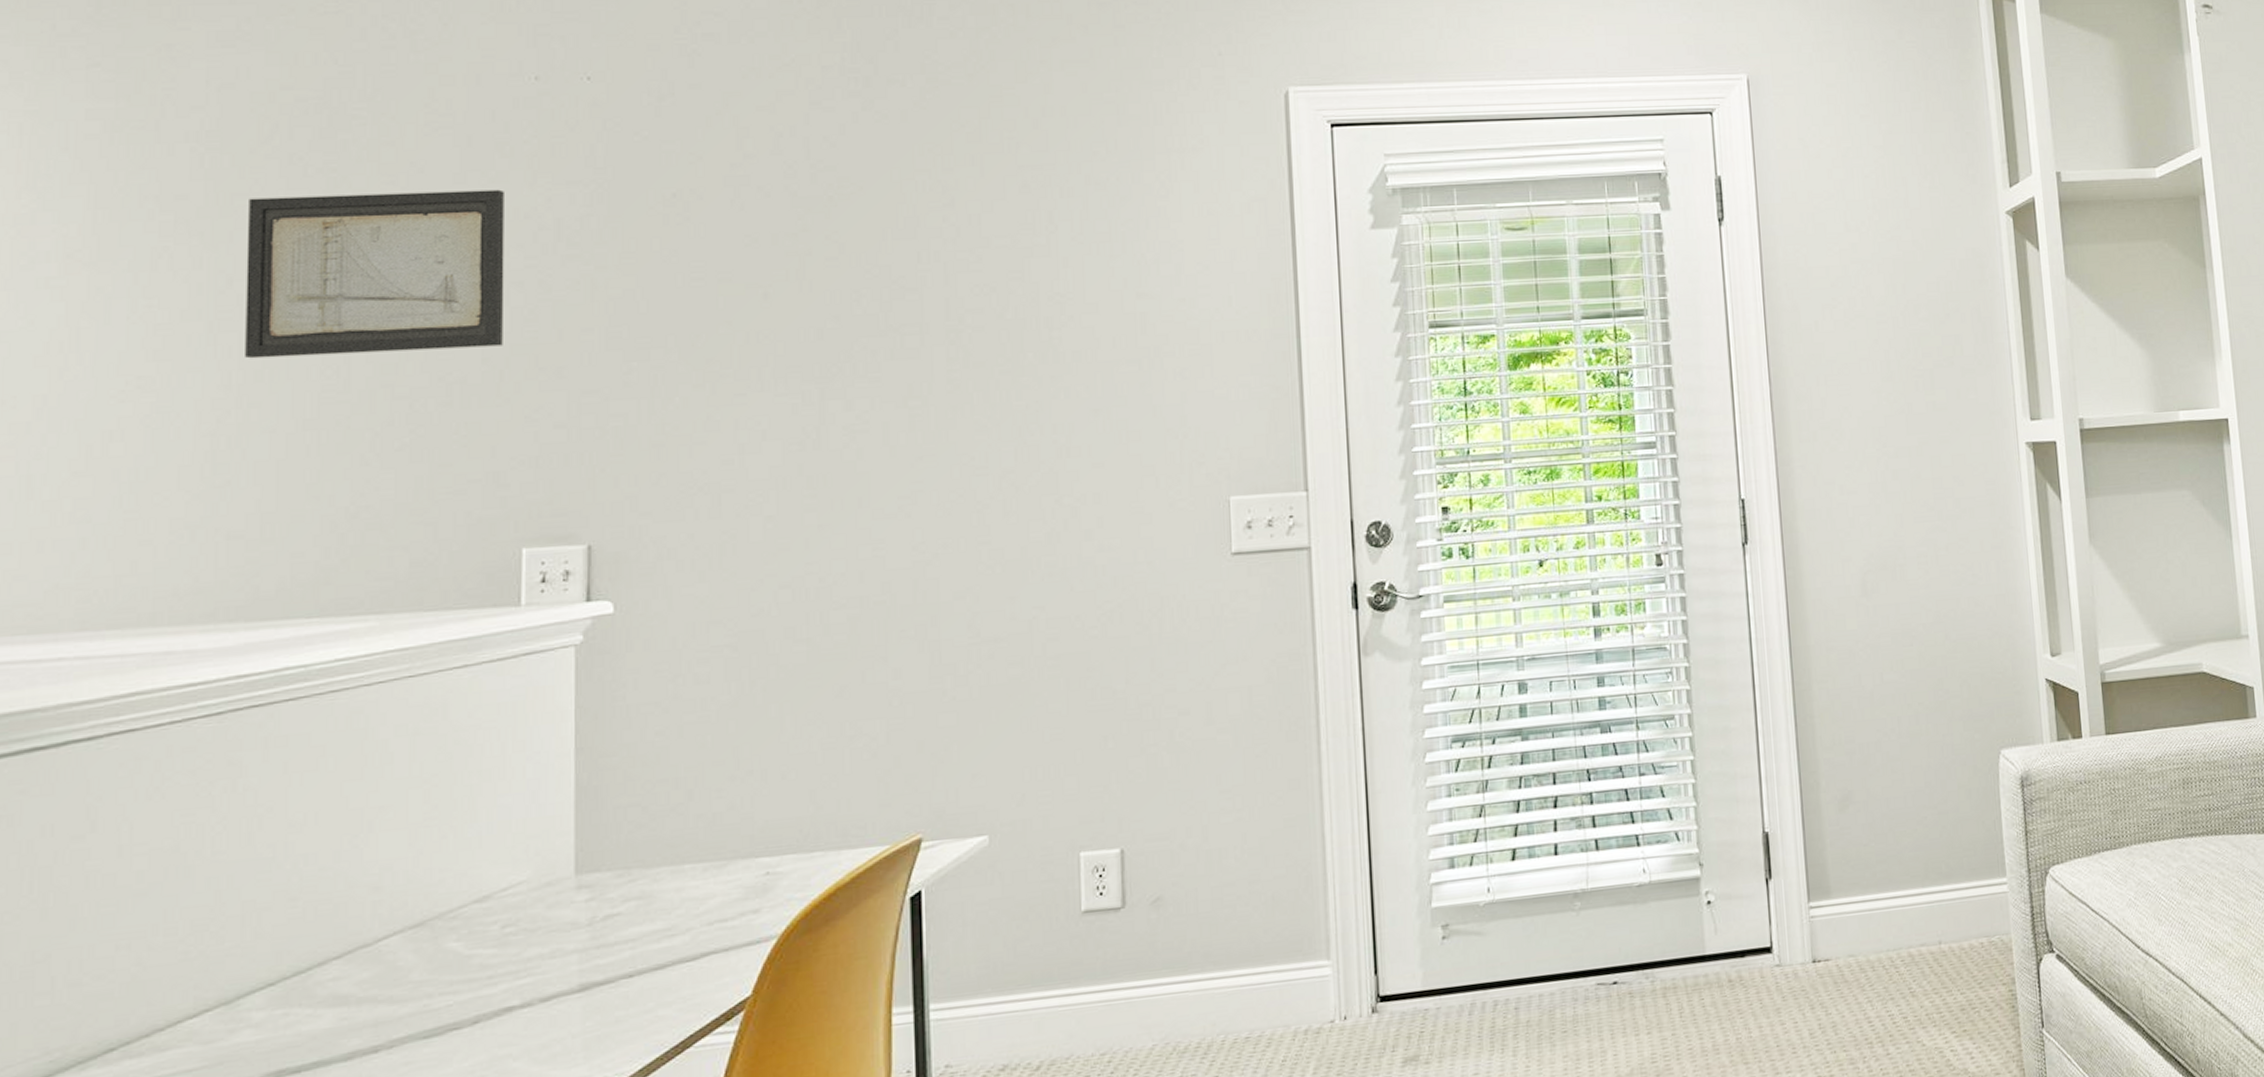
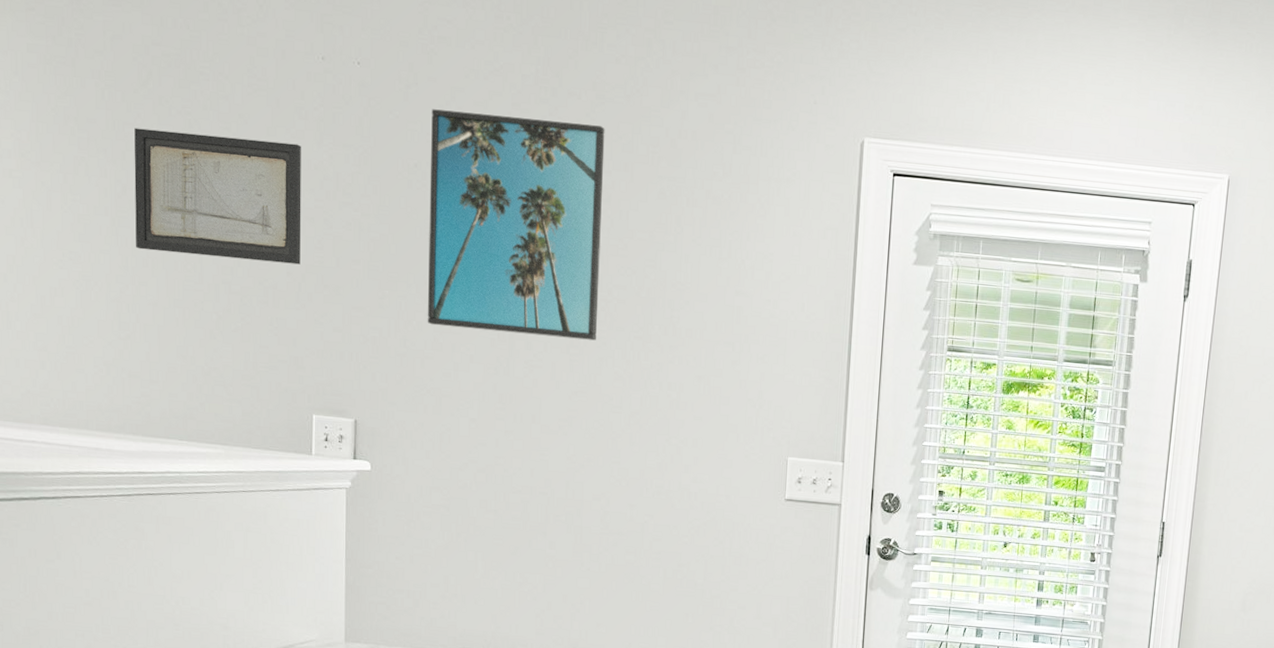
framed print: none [695,115,946,399] -> present [427,109,605,341]

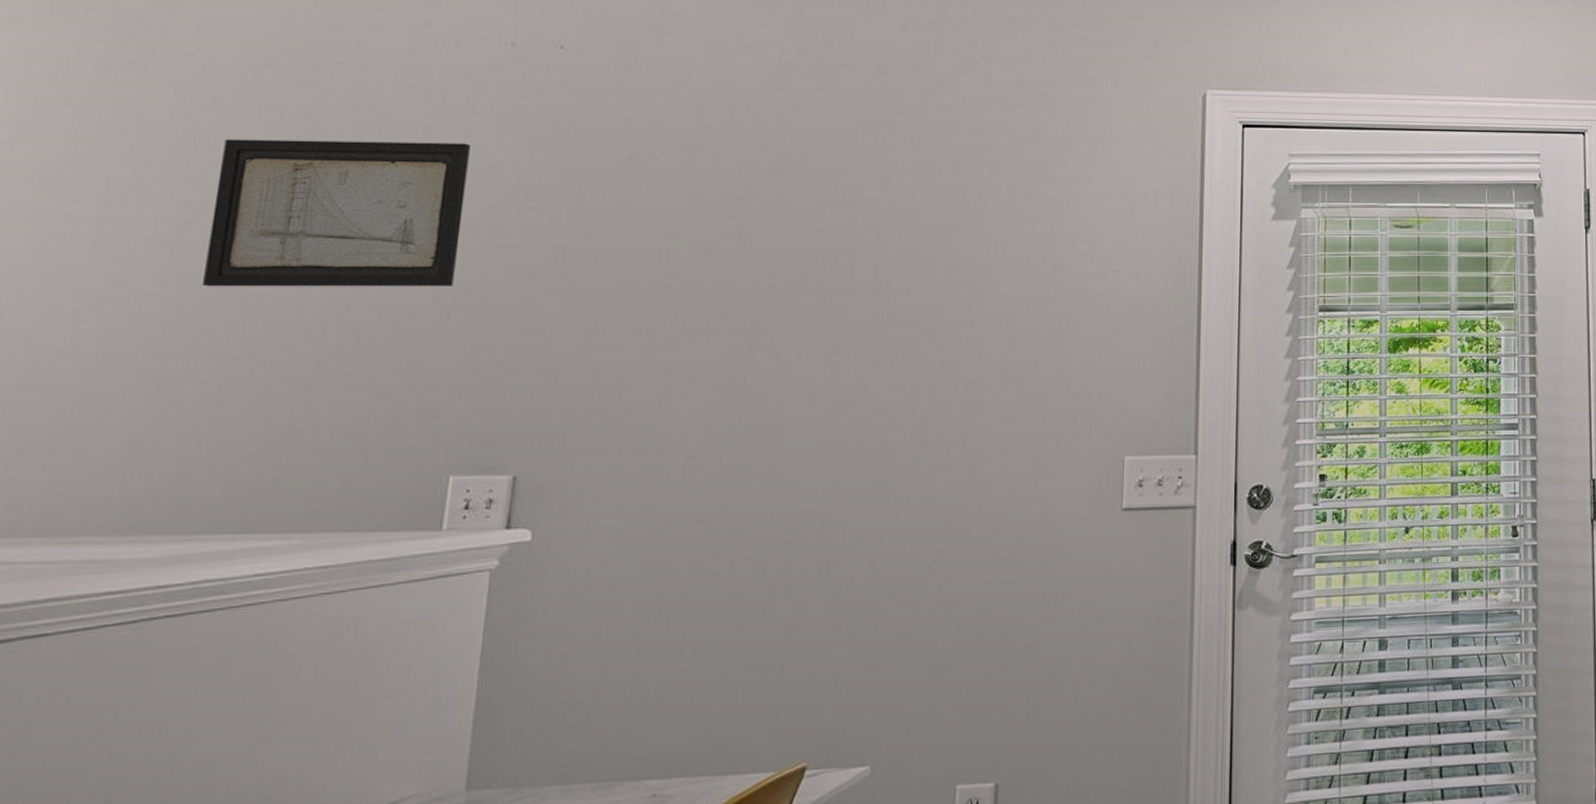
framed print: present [427,109,605,341] -> none [632,92,887,344]

